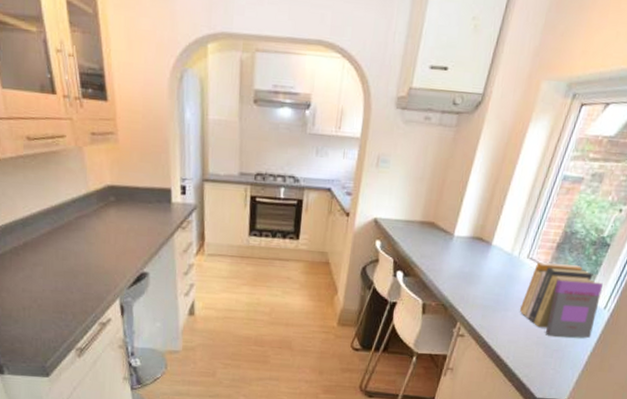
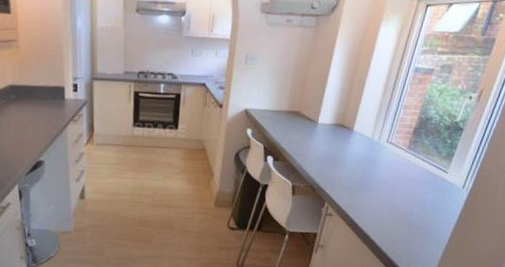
books: present [519,262,603,338] -> none [382,146,460,216]

